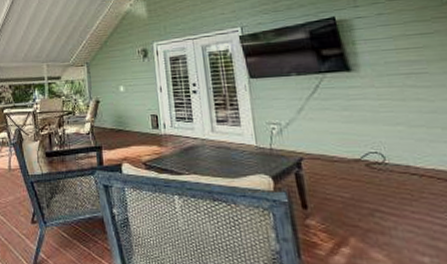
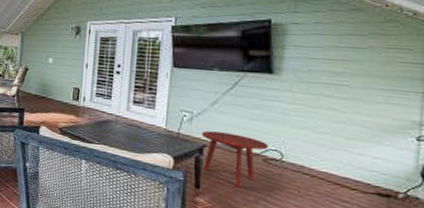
side table: none [295,141,368,201] -> present [202,130,269,188]

